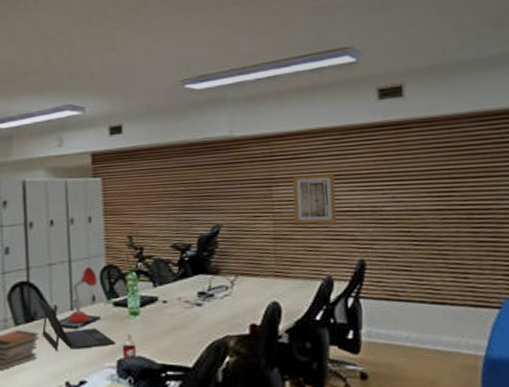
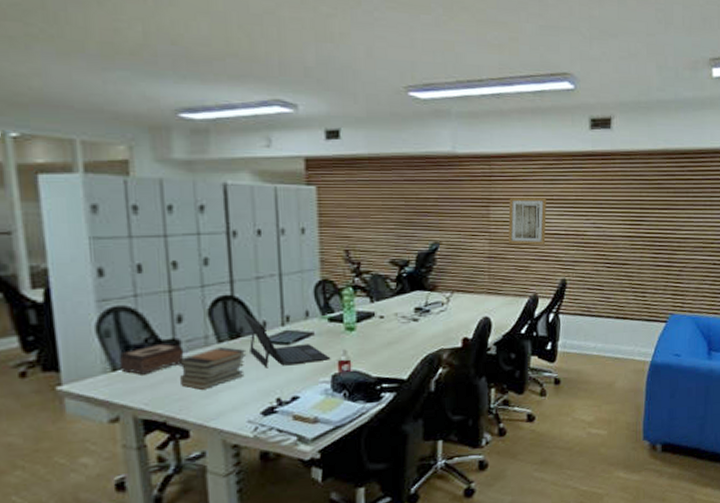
desk lamp: present [68,267,98,323] -> none [279,281,311,339]

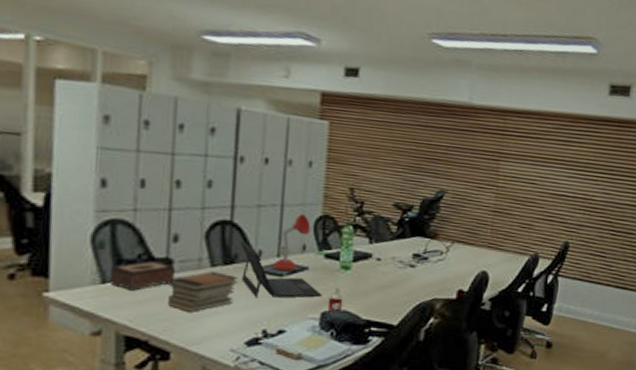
desk lamp: none [279,281,311,339] -> present [273,214,311,272]
wall art: present [508,198,547,245] -> none [514,154,557,205]

